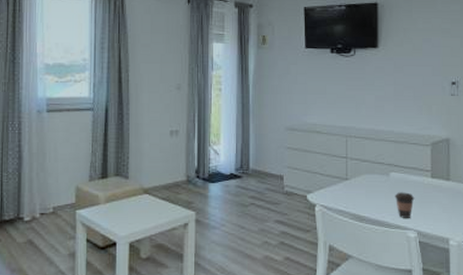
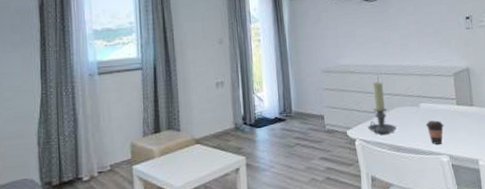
candle holder: none [330,145,362,202] -> present [368,82,397,134]

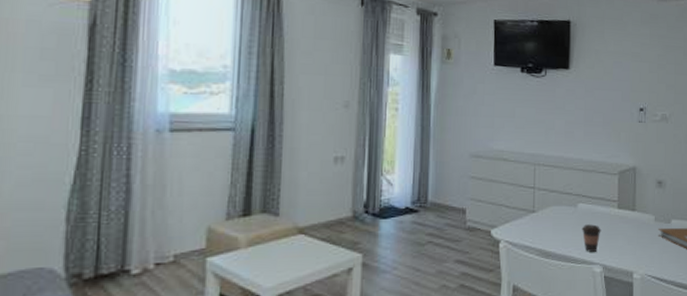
candle holder: present [368,82,397,134] -> none [516,174,549,237]

